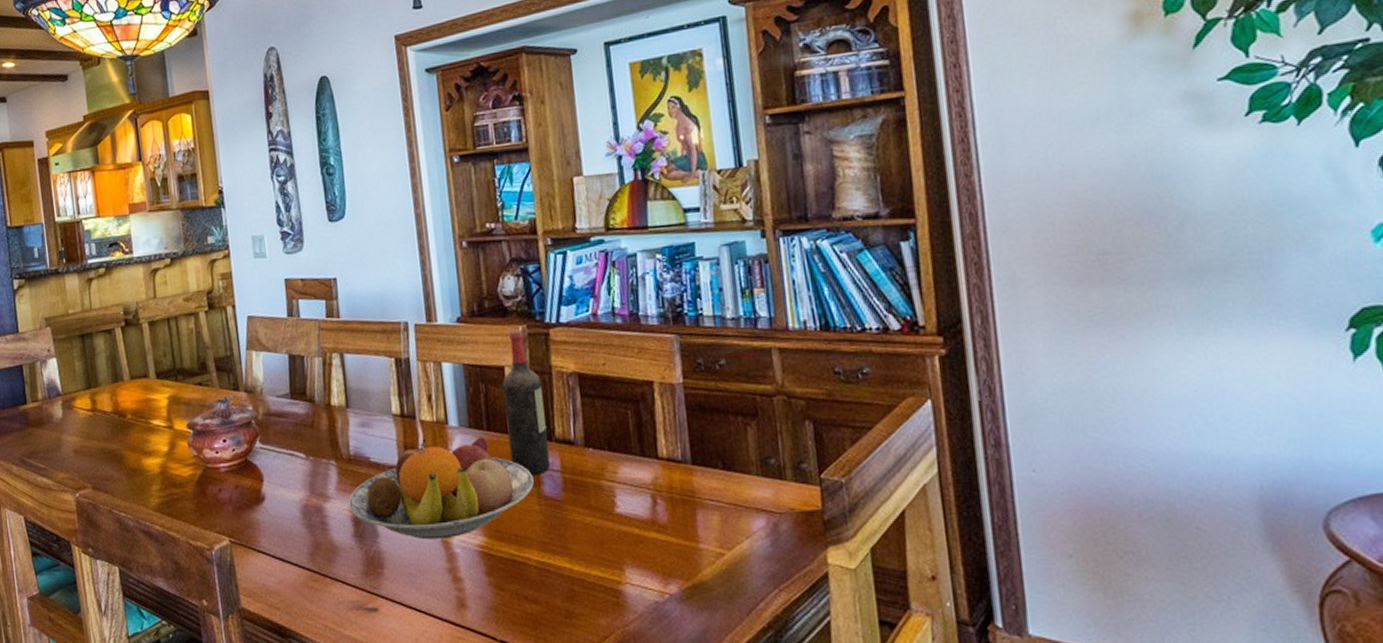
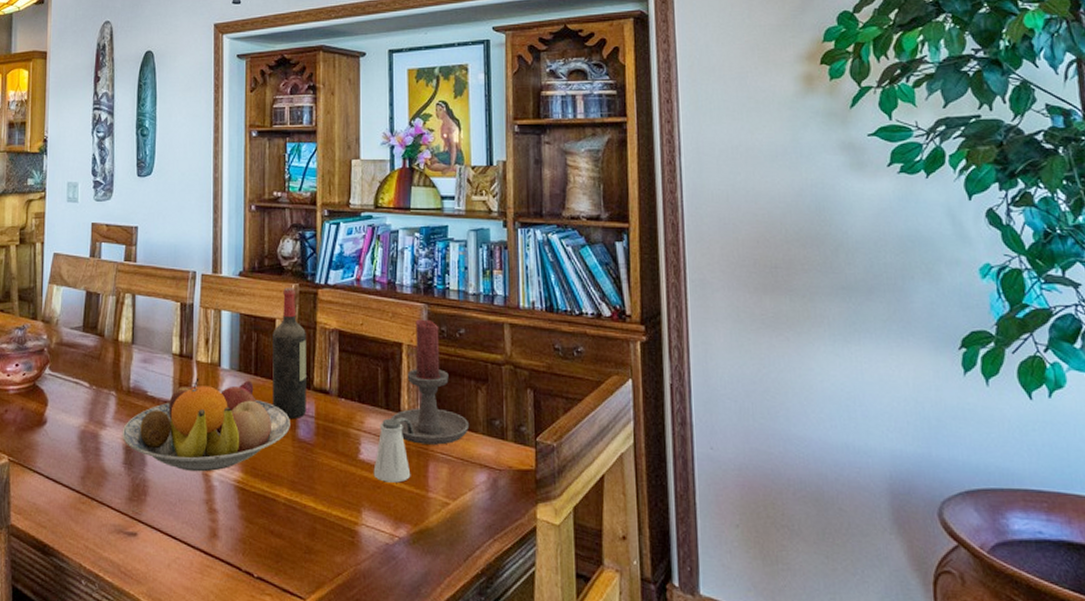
saltshaker: none [633,466,678,536] -> present [373,418,411,483]
candle holder: none [647,352,741,492] -> present [391,319,470,445]

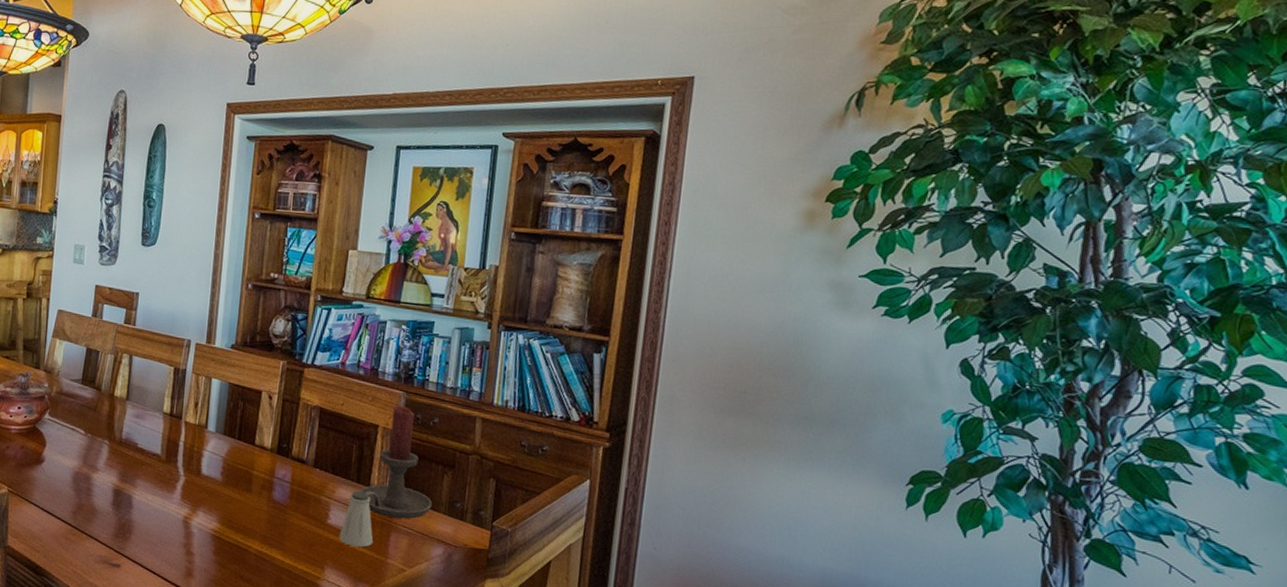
fruit bowl: present [122,377,290,472] -> none [112,436,267,520]
wine bottle: present [273,288,306,420] -> none [252,363,290,483]

